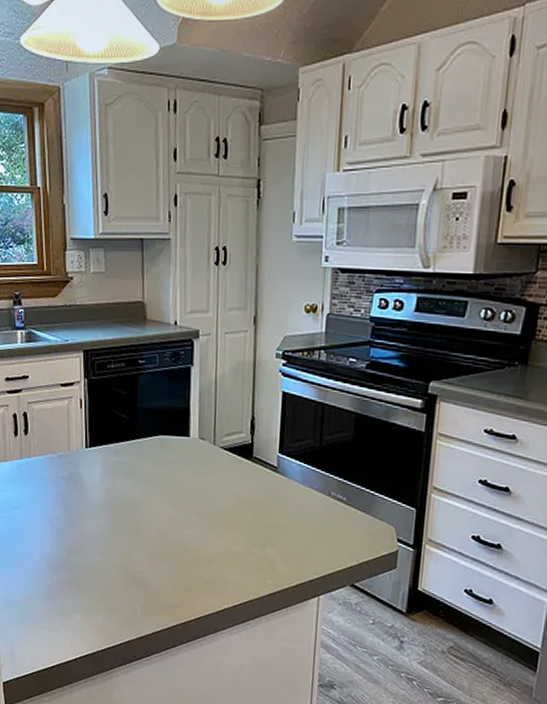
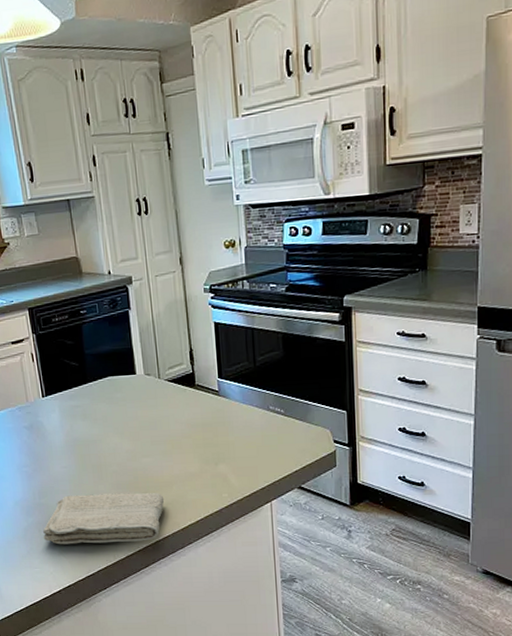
washcloth: none [67,557,202,619] -> present [43,492,165,545]

